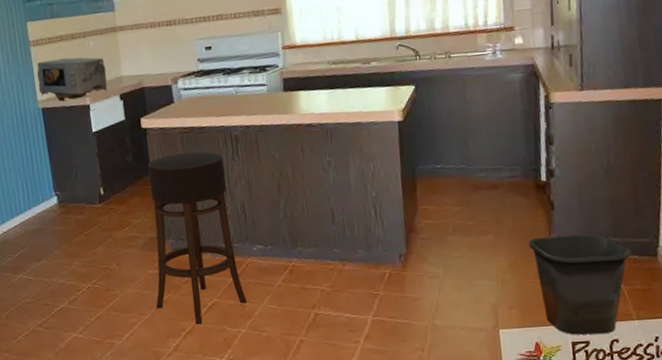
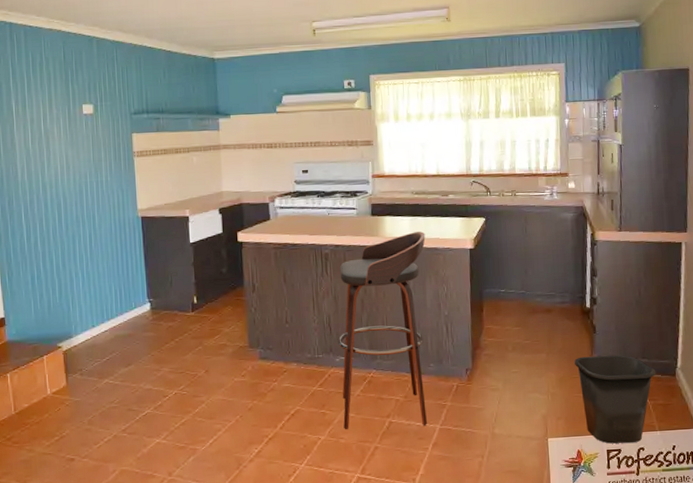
microwave: present [37,57,107,101] -> none [139,170,208,211]
bar stool: present [148,151,247,325] -> none [241,266,327,431]
bar stool: none [252,105,357,323] -> present [337,231,427,430]

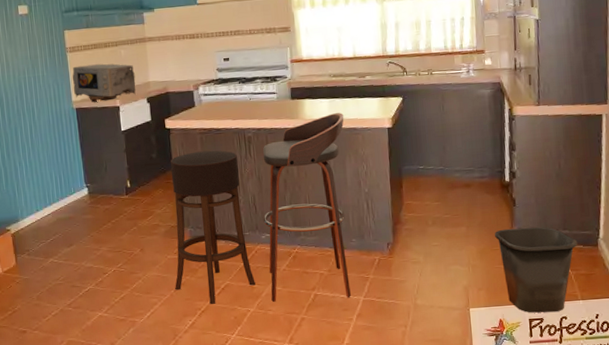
microwave: none [139,170,208,211] -> present [72,63,136,102]
bar stool: none [241,266,327,431] -> present [171,150,256,304]

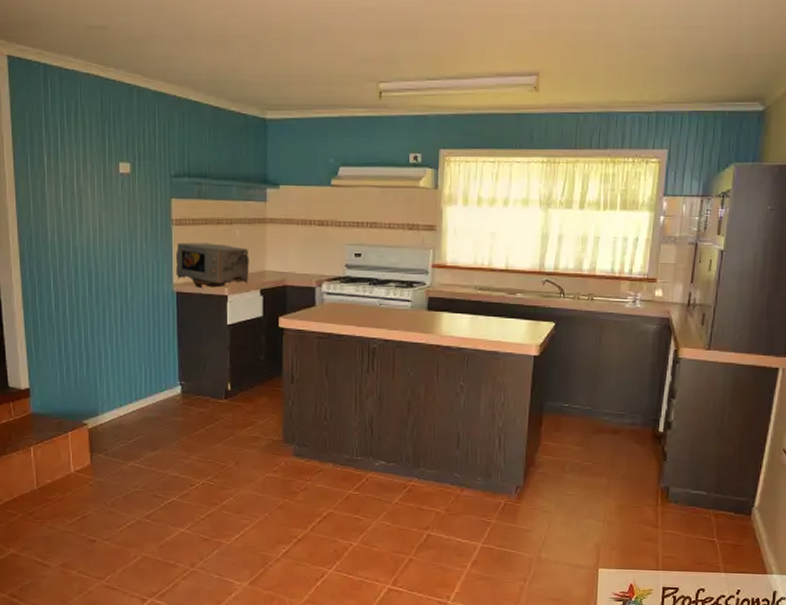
bar stool: present [171,150,256,304] -> none [270,358,362,533]
bar stool: present [262,113,351,303] -> none [378,332,486,543]
waste bin: present [495,227,578,313] -> none [638,485,729,582]

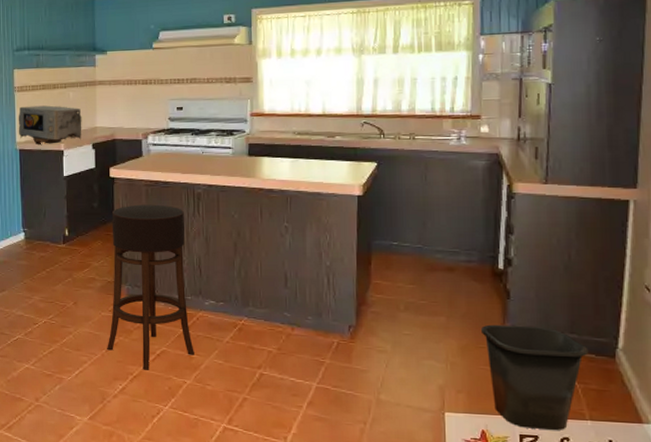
bar stool: none [270,358,362,533] -> present [107,204,194,370]
waste bin: none [638,485,729,582] -> present [481,324,589,430]

